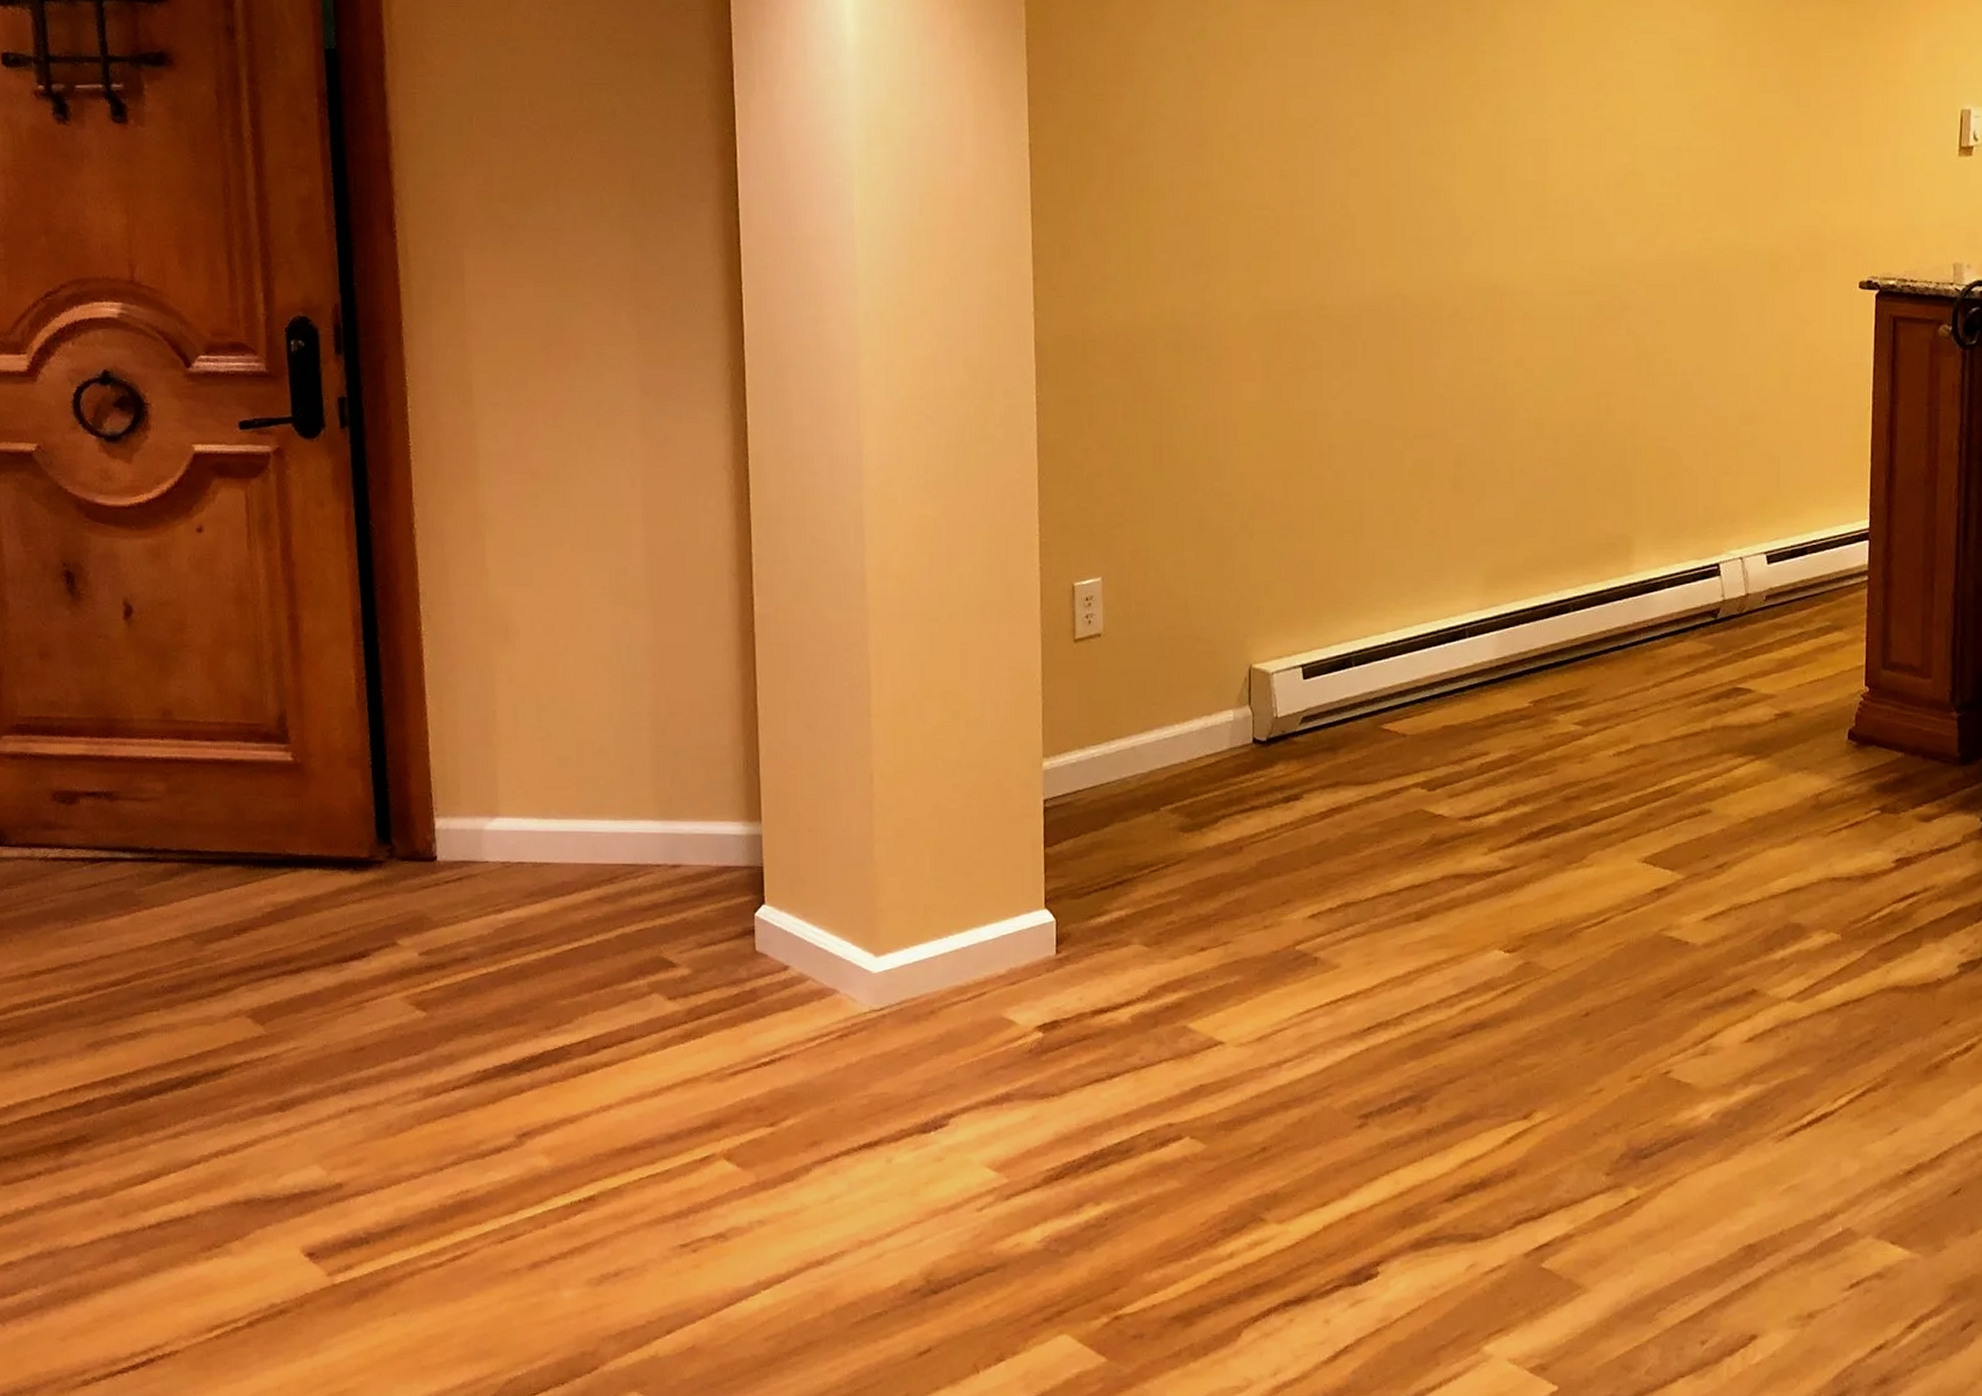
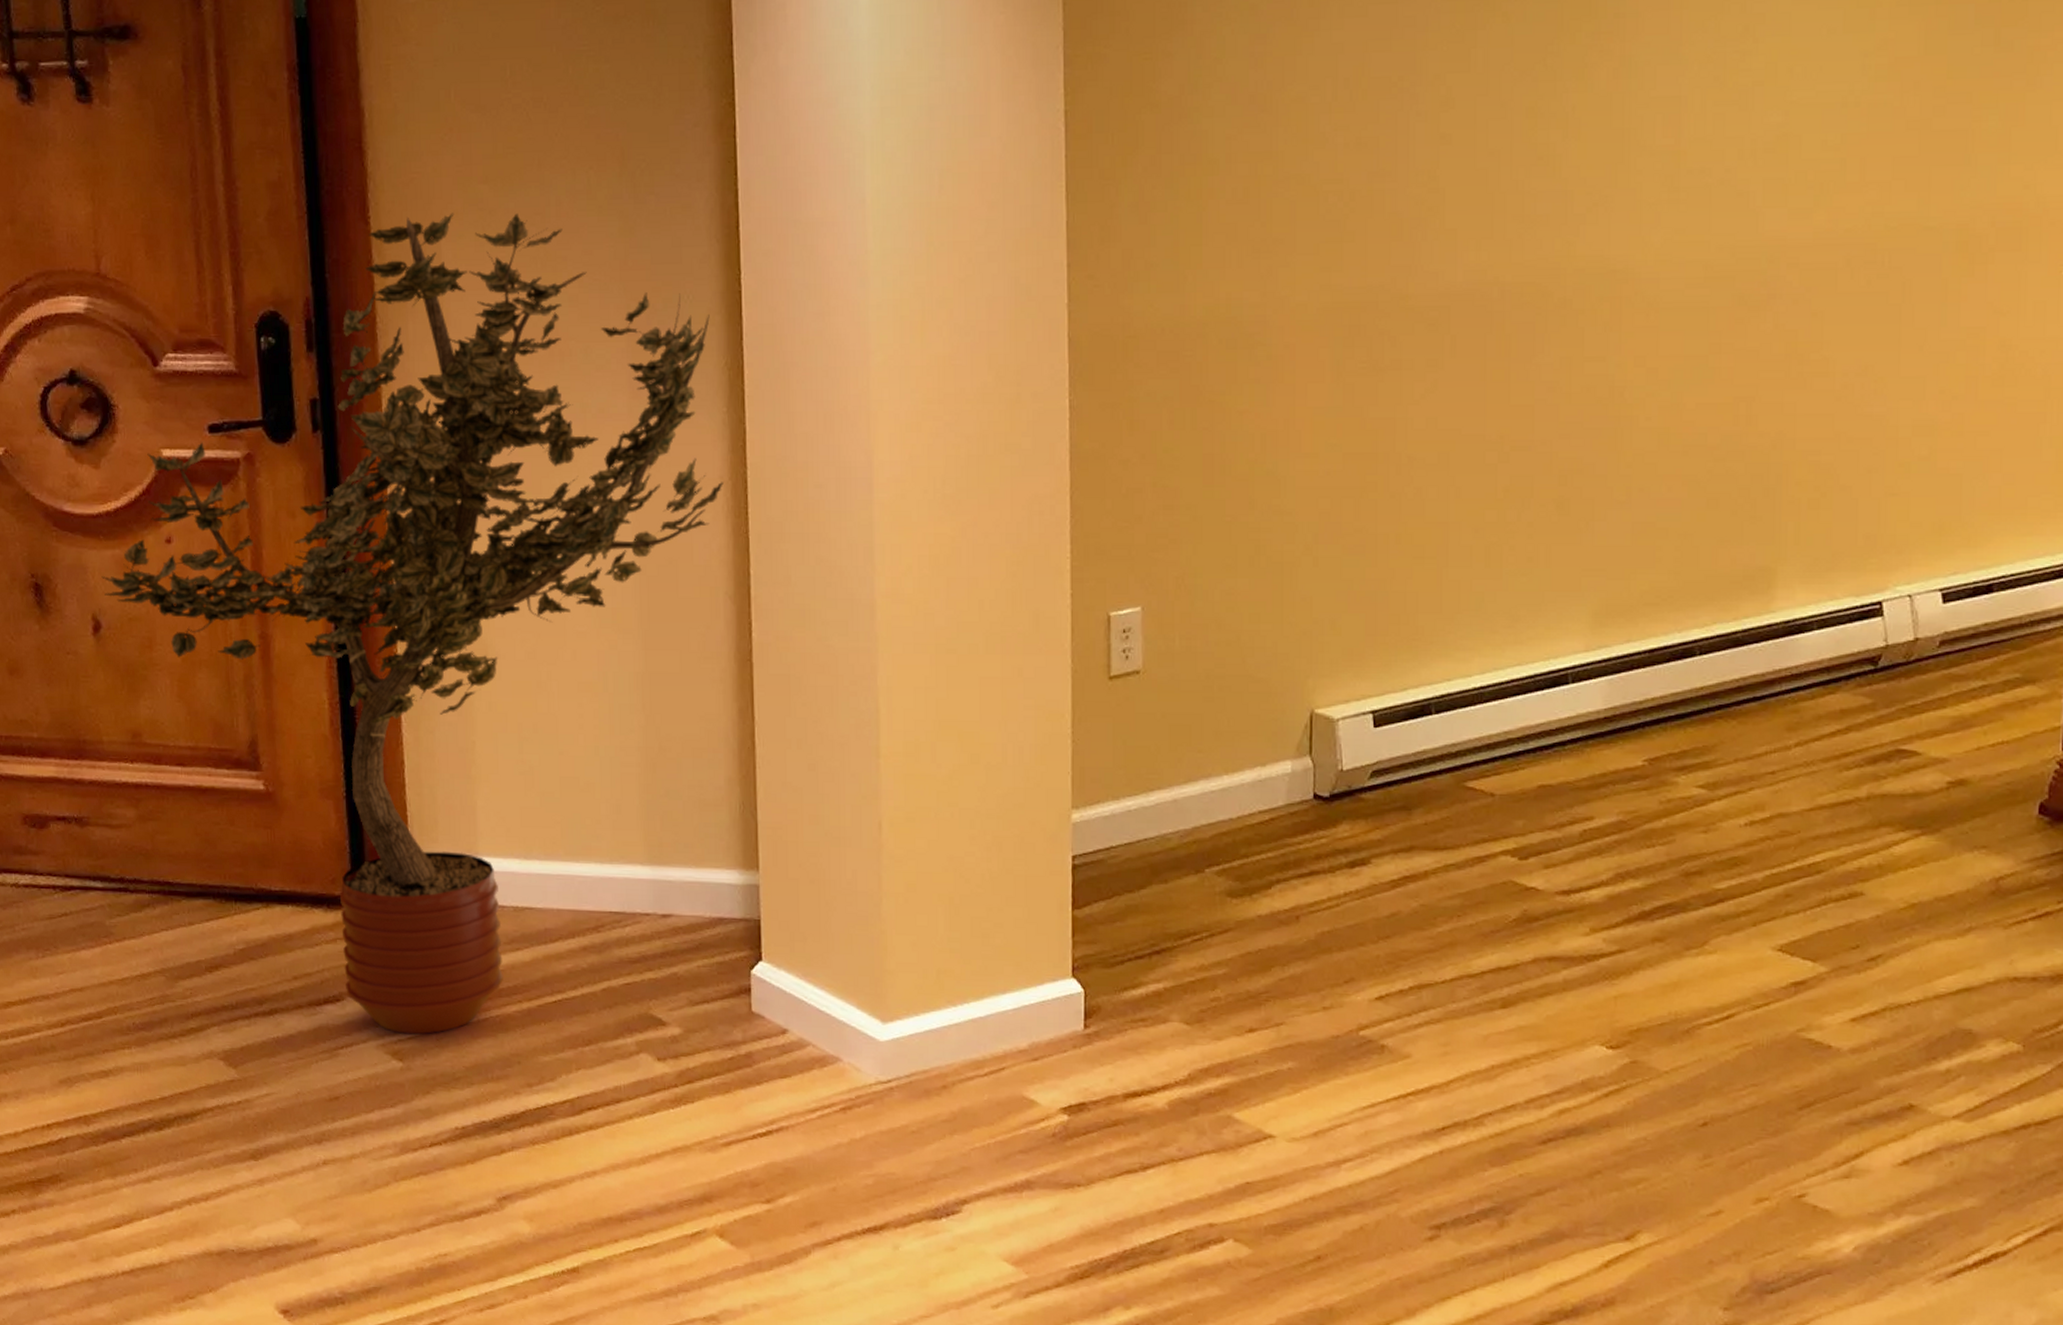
potted tree: none [133,227,727,986] -> present [101,212,724,1035]

